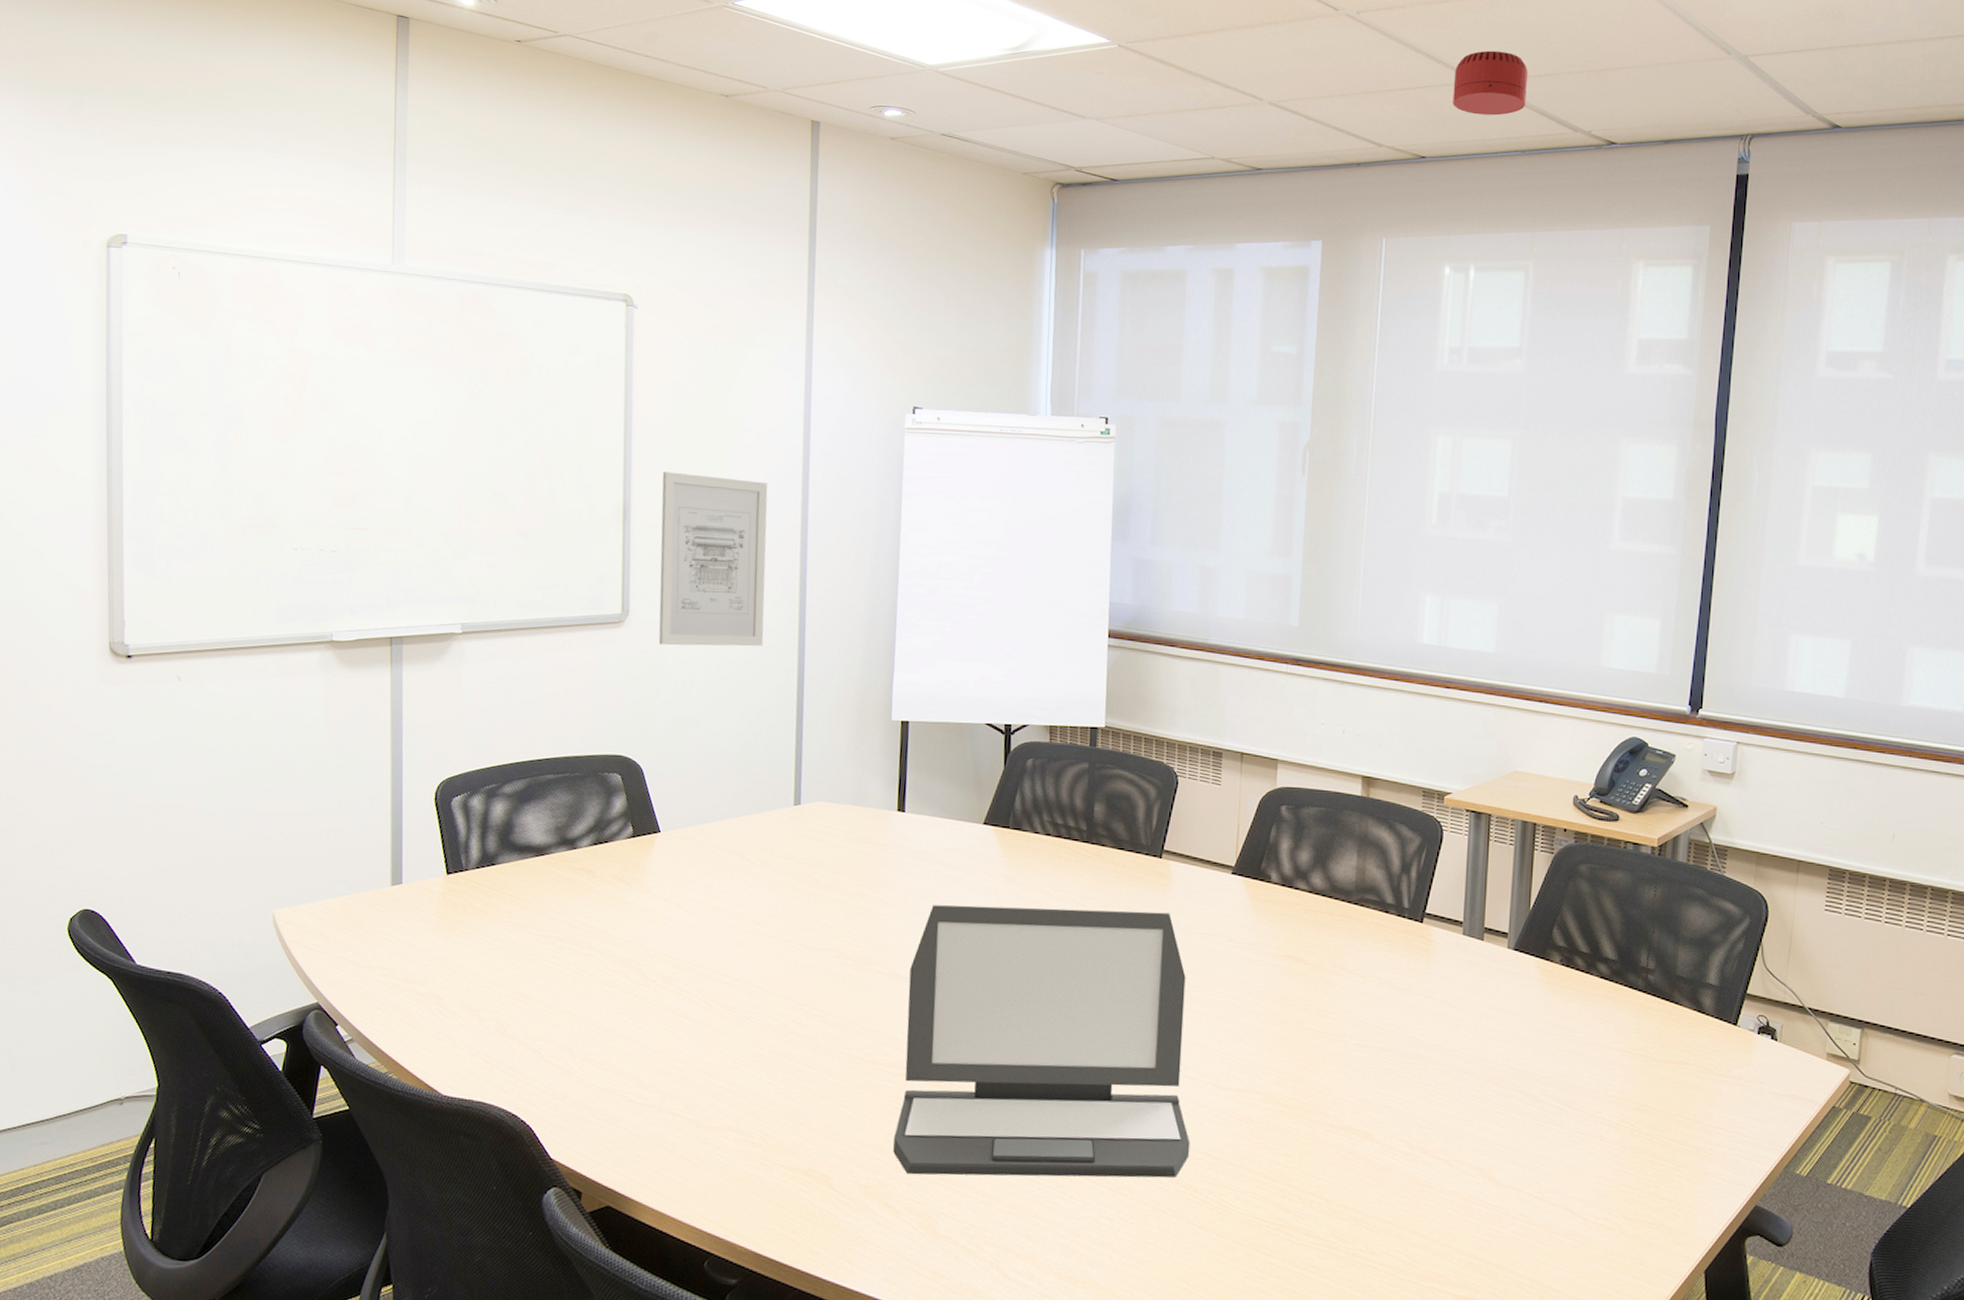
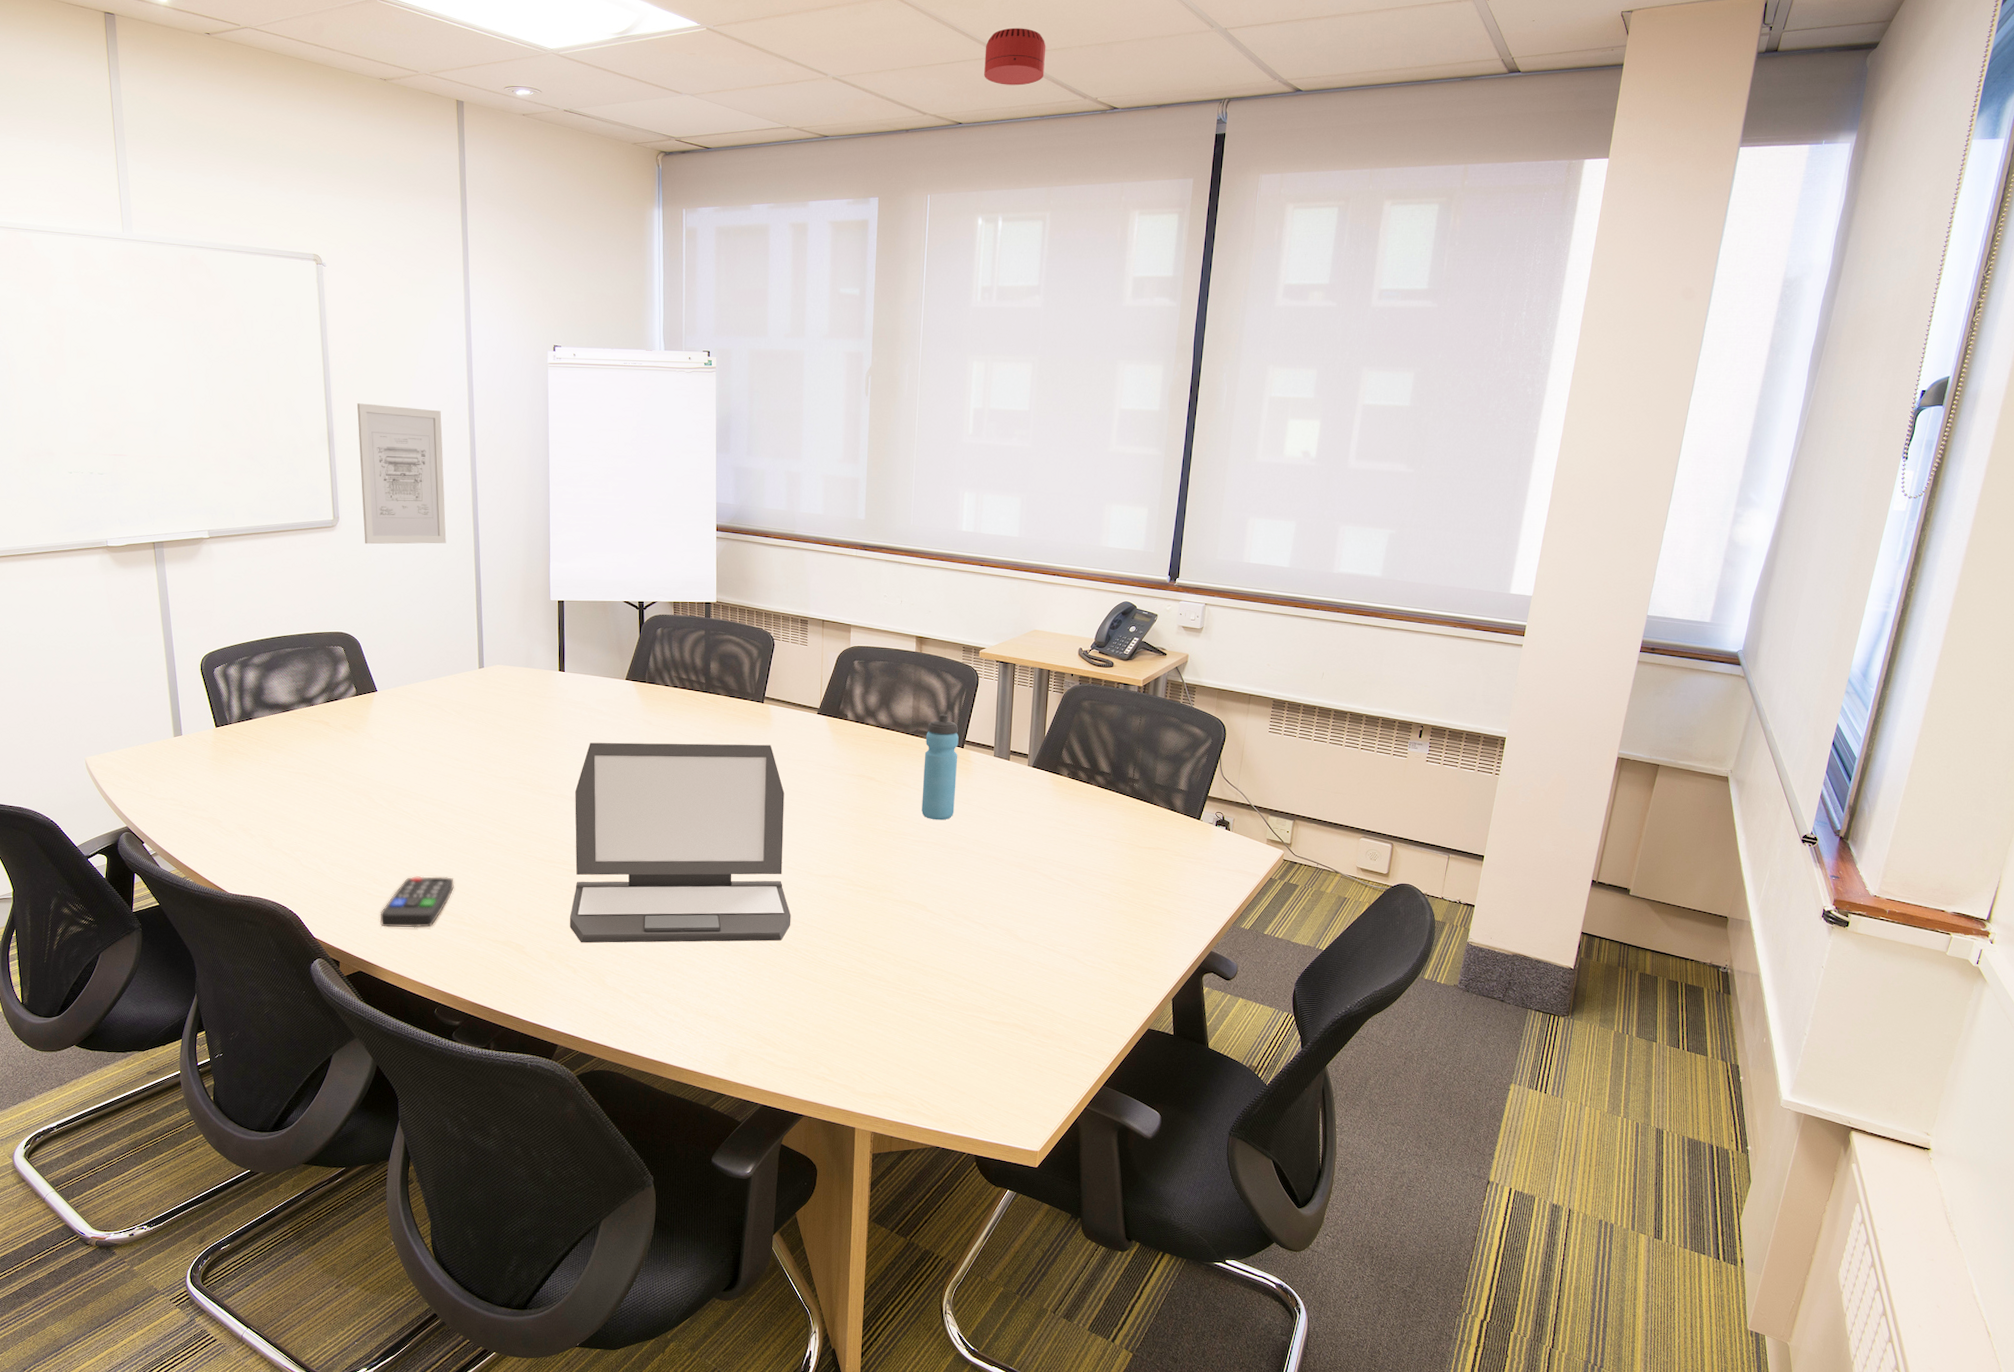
remote control: none [639,1077,743,1149] -> present [379,876,454,928]
water bottle: none [1366,877,1417,1019] -> present [922,714,959,820]

